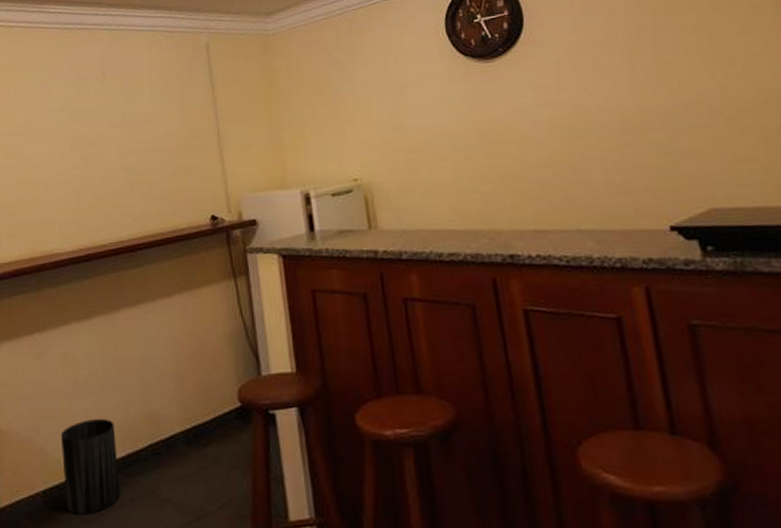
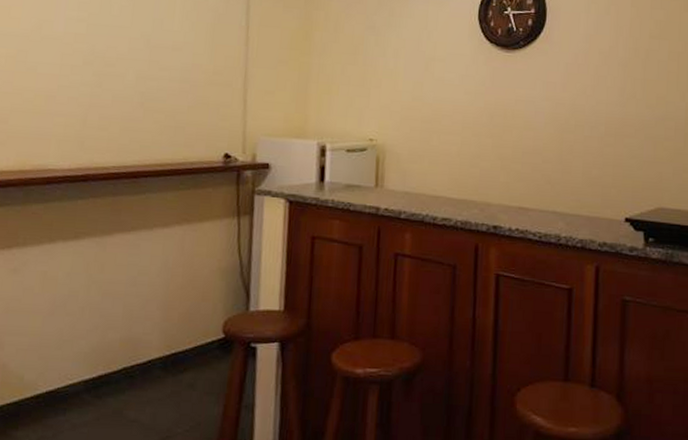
trash can: present [60,418,121,515] -> none [23,338,89,432]

